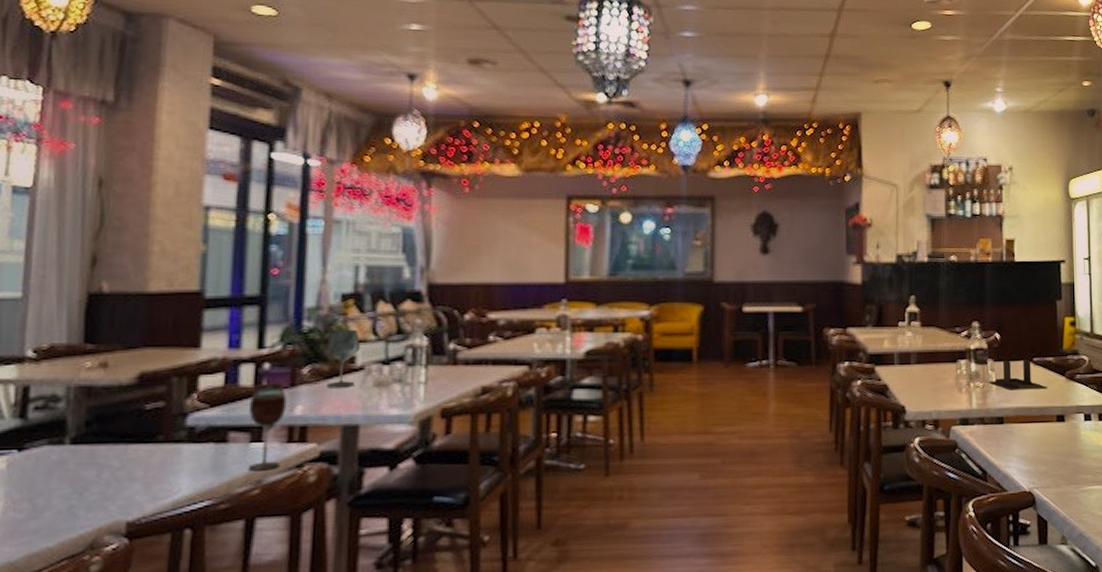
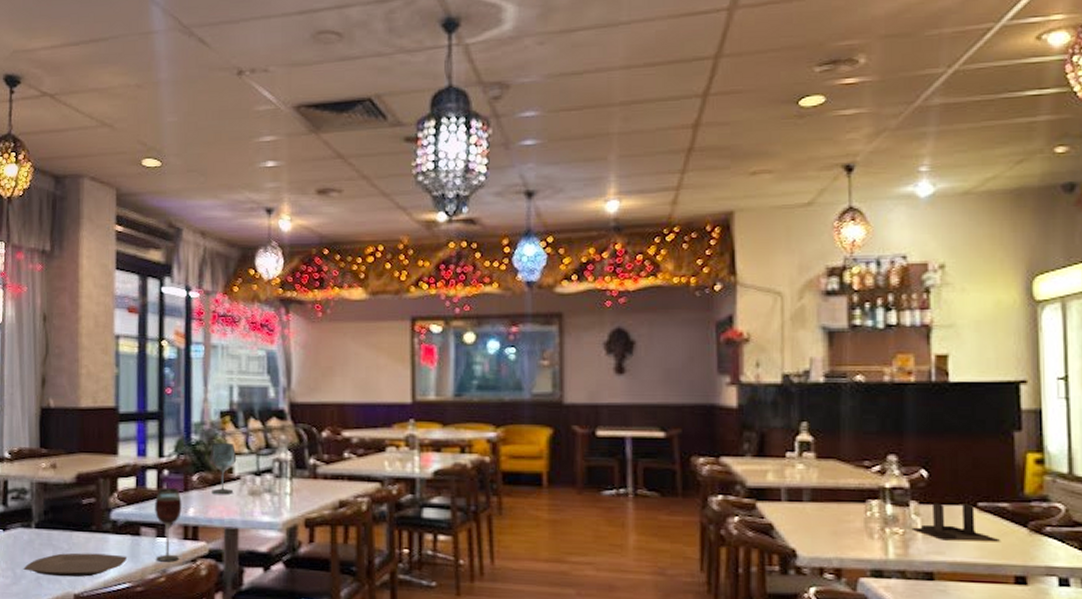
plate: none [48,468,207,503] -> present [23,552,127,577]

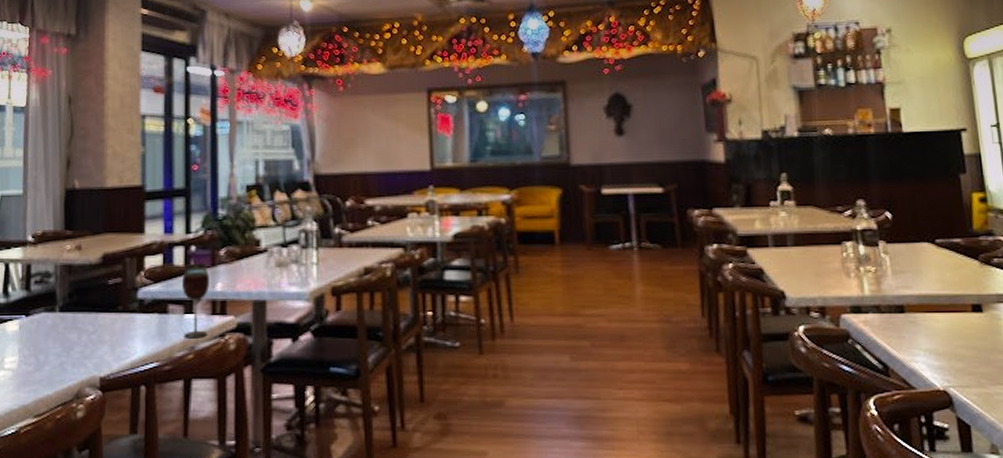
plate: present [23,552,127,577] -> none [46,334,154,360]
wine glass: present [209,442,237,494] -> none [236,216,264,267]
napkin holder: present [911,503,1000,542] -> none [882,241,957,276]

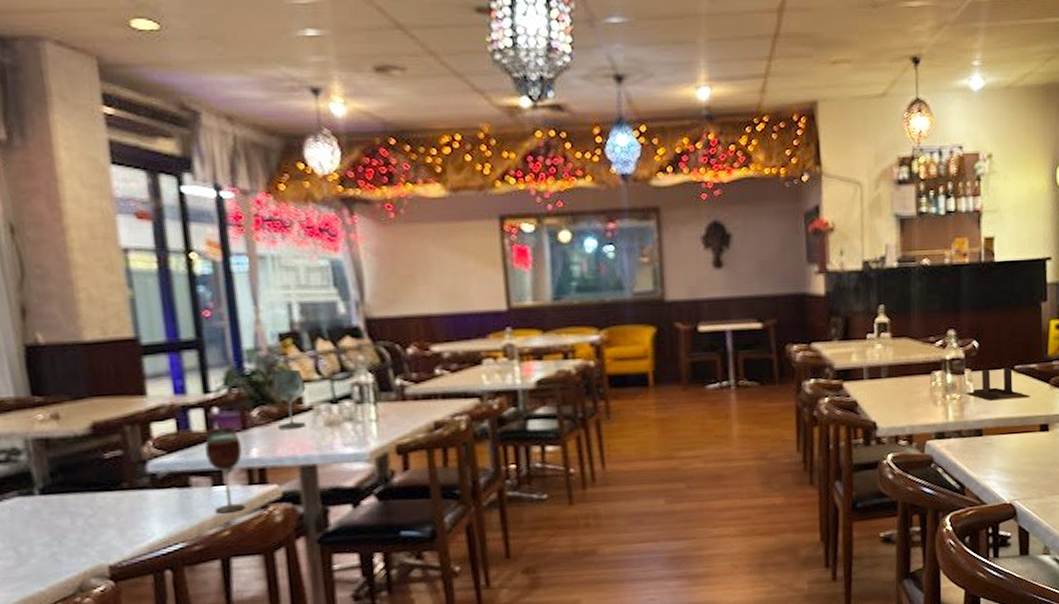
wine glass: none [236,216,264,267] -> present [270,369,307,429]
napkin holder: none [882,241,957,276] -> present [966,367,1030,401]

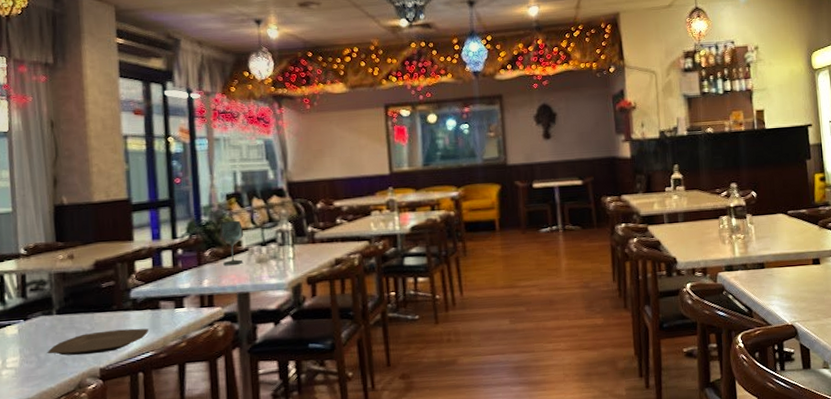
plate: none [30,512,176,550] -> present [47,328,148,356]
wineglass: present [205,427,245,513] -> none [171,264,197,329]
napkin holder: present [966,367,1030,401] -> none [748,212,802,240]

